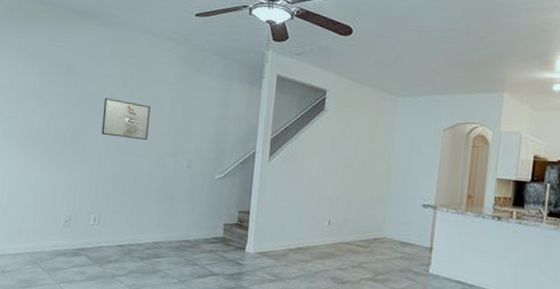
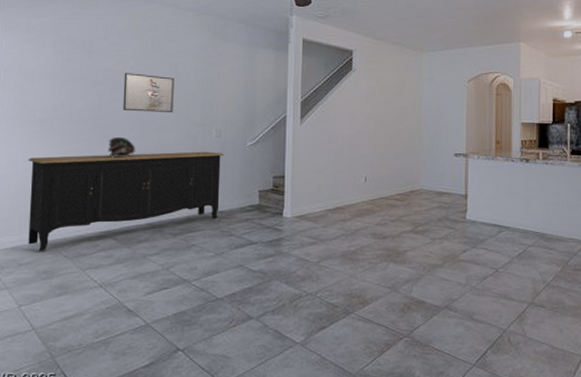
sideboard: none [11,173,194,262] -> present [27,151,225,251]
decorative sculpture: none [85,160,111,180] -> present [107,137,135,158]

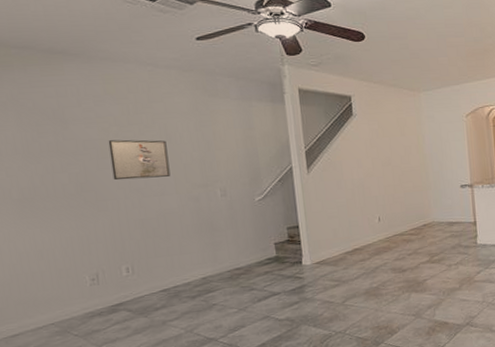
sideboard: present [27,151,225,251] -> none [12,211,236,335]
decorative sculpture: present [107,137,135,158] -> none [103,208,135,230]

